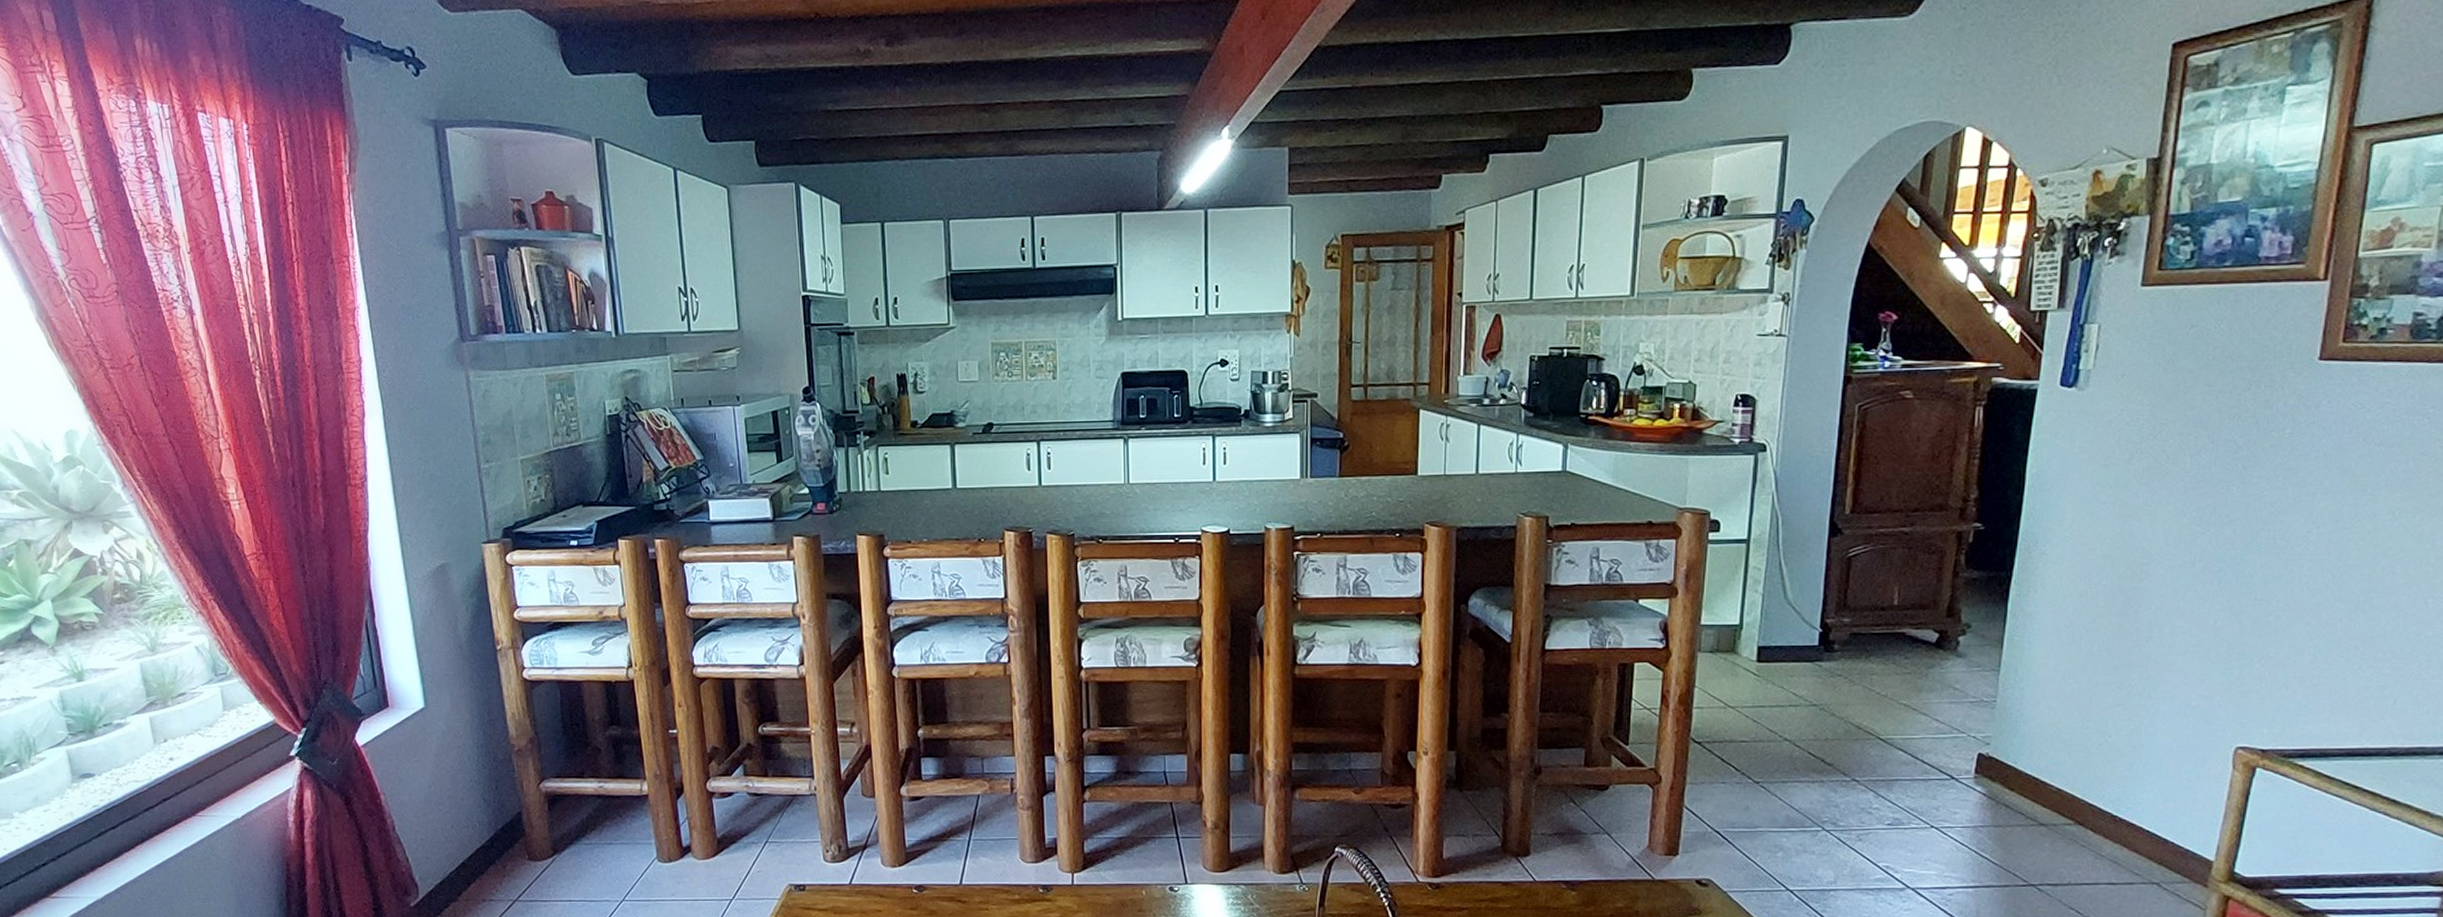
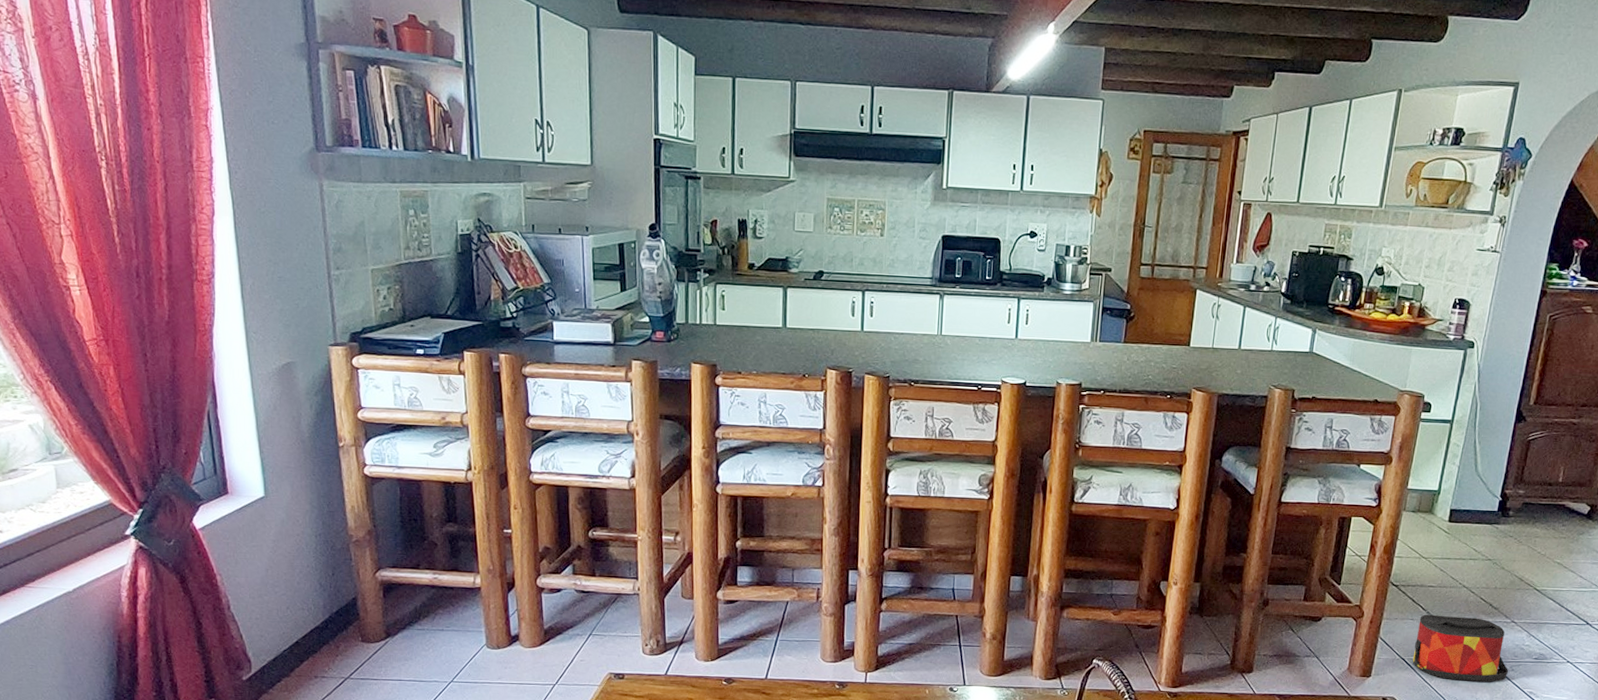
bag: none [1729,776,1856,856] -> present [1412,614,1509,682]

